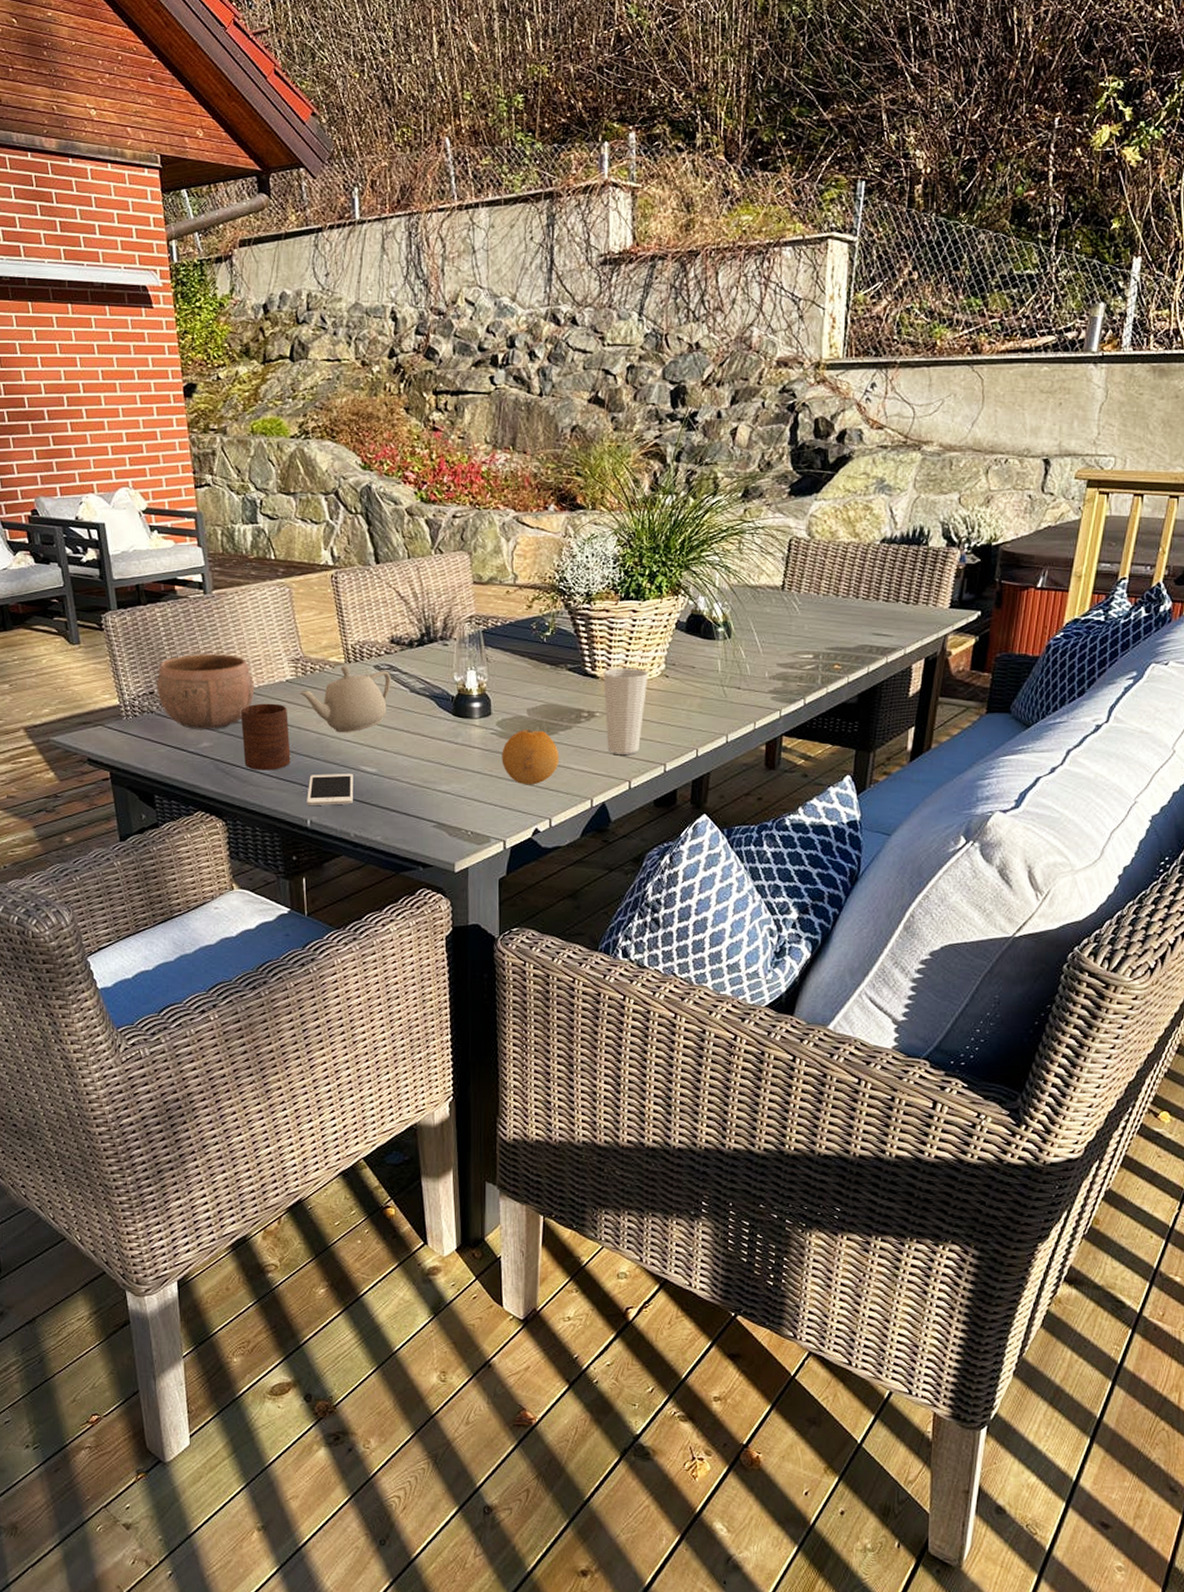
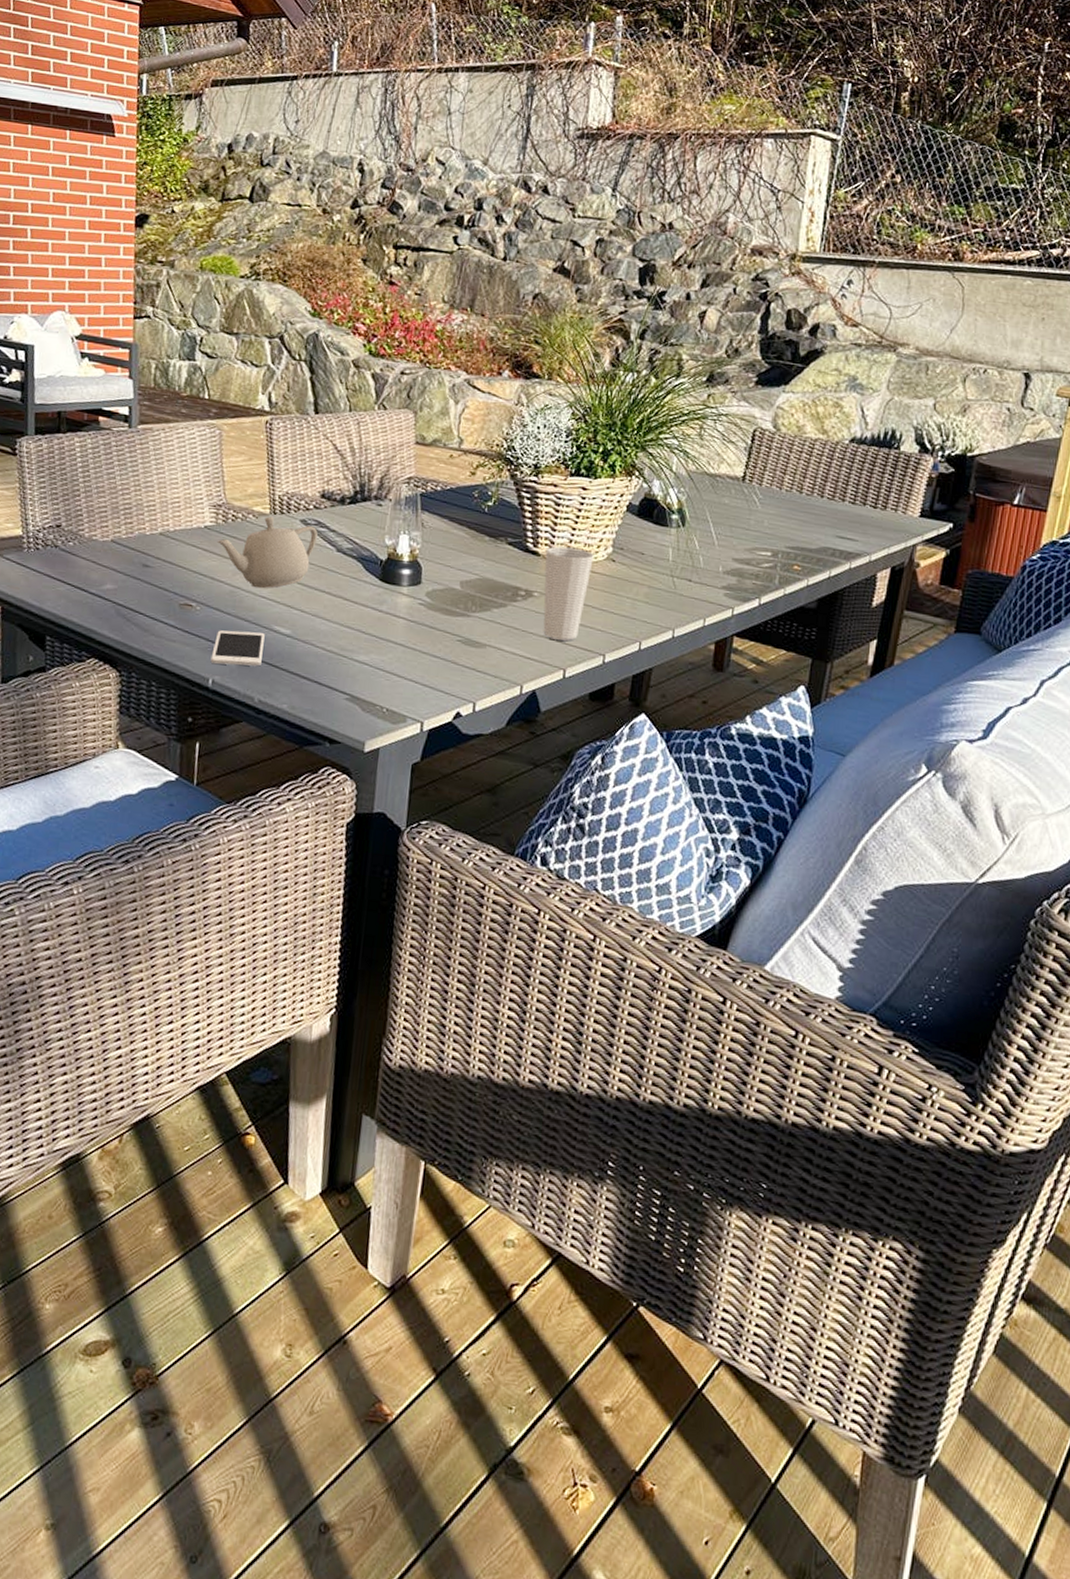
bowl: present [157,653,254,729] -> none [64,489,170,571]
cup: present [241,703,291,770] -> none [148,548,202,621]
fruit: present [502,729,559,785] -> none [427,602,491,664]

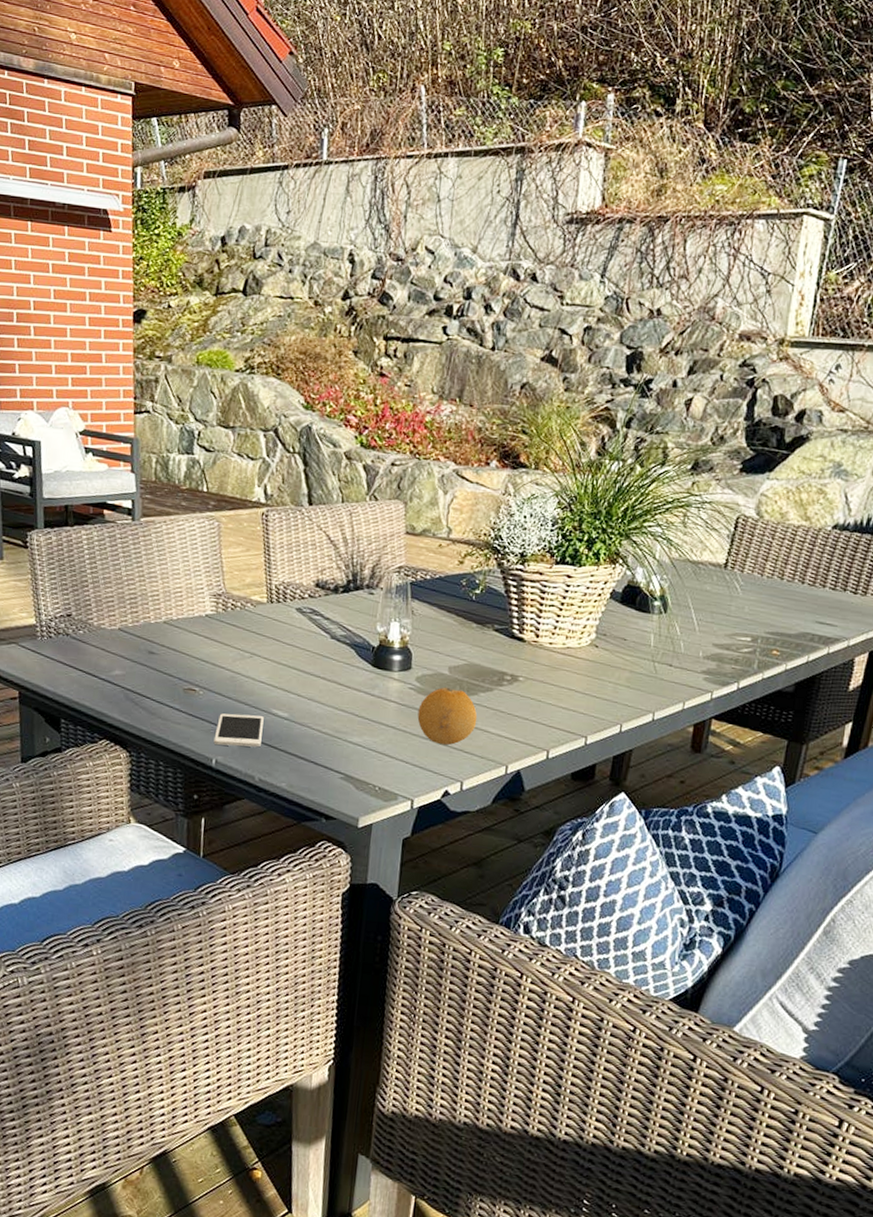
teapot: present [216,516,318,589] -> none [217,605,313,674]
fruit: none [427,602,491,664] -> present [417,687,478,745]
cup: present [543,546,594,642] -> none [527,632,578,724]

